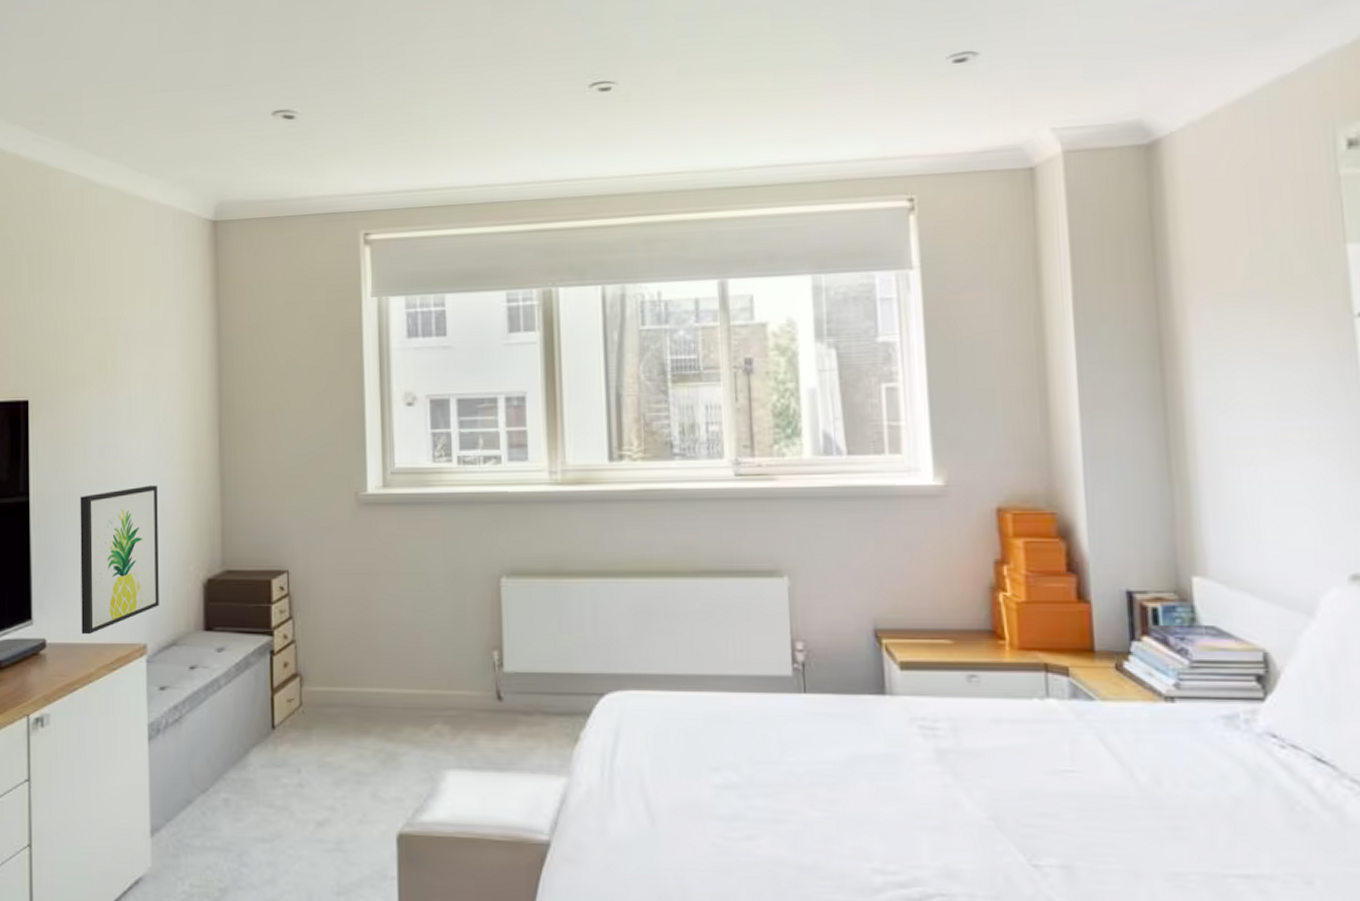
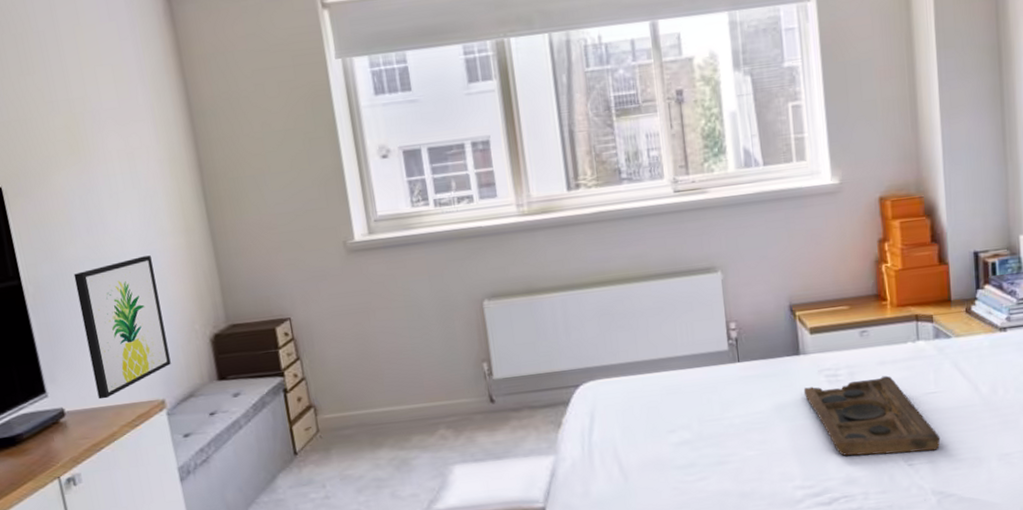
decorative tray: none [889,738,1079,851] -> present [803,375,941,456]

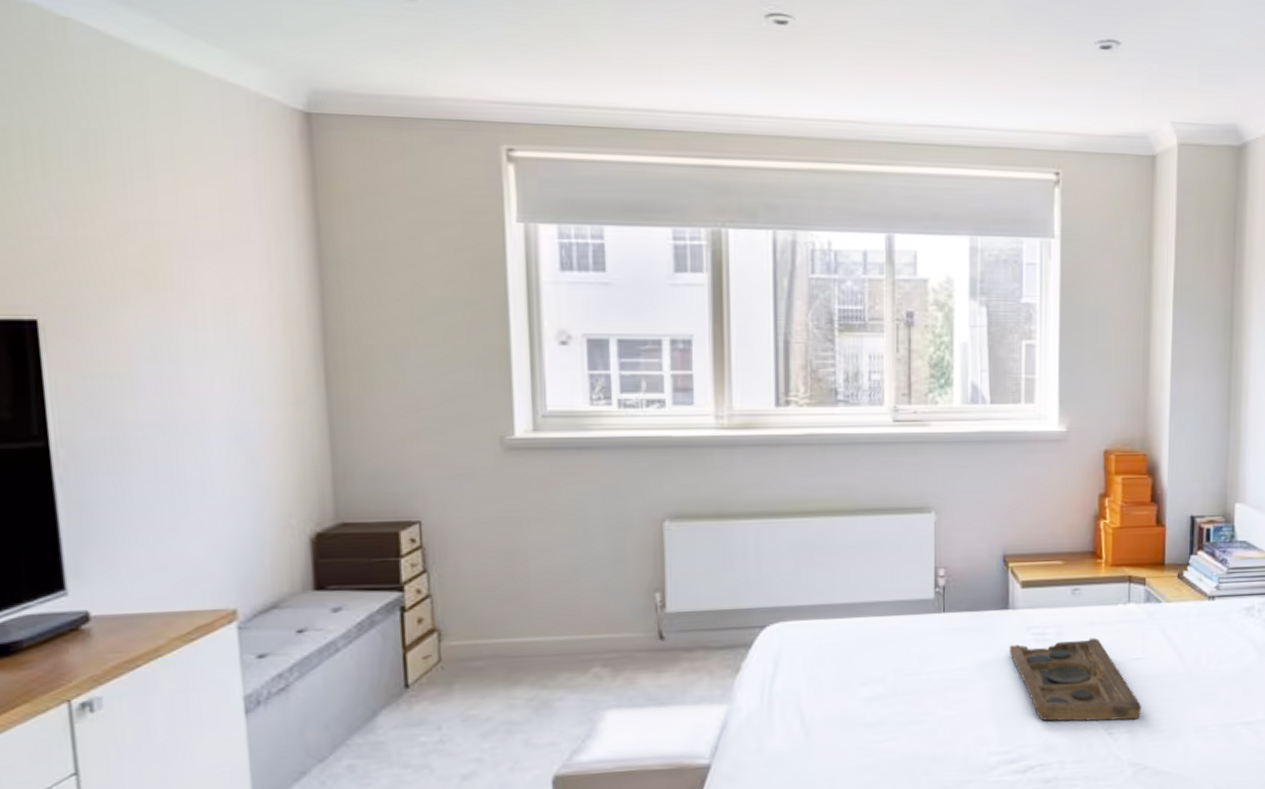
wall art: present [73,255,171,400] -> none [128,428,252,604]

